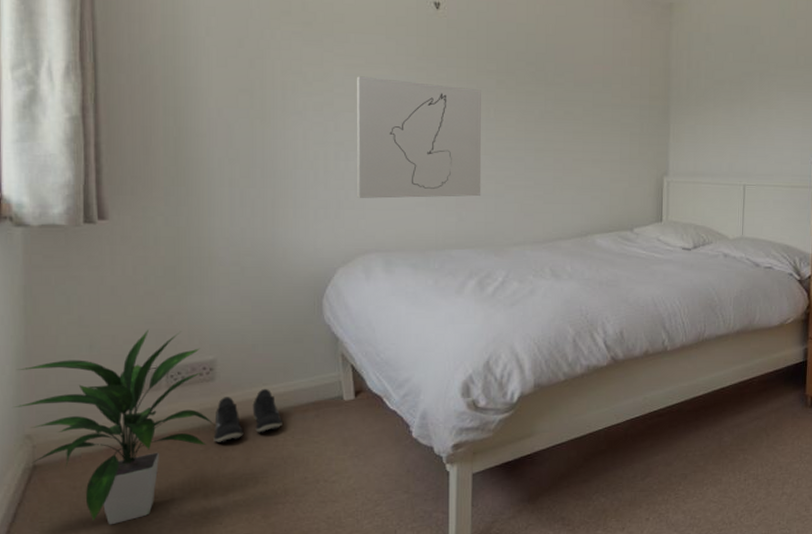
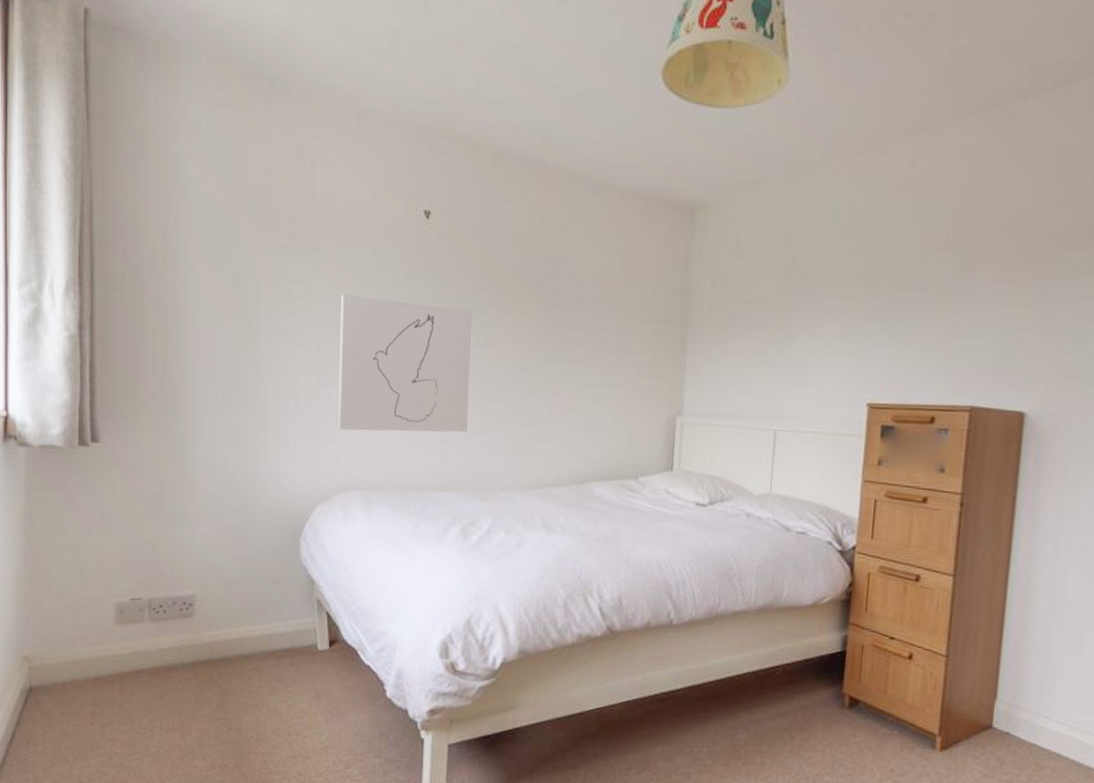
indoor plant: present [13,330,216,525] -> none [13,559,194,756]
sneaker: present [213,388,282,443] -> none [191,629,257,684]

